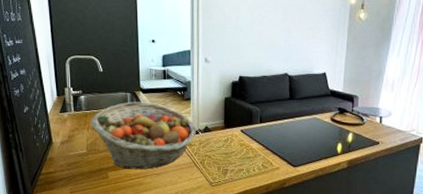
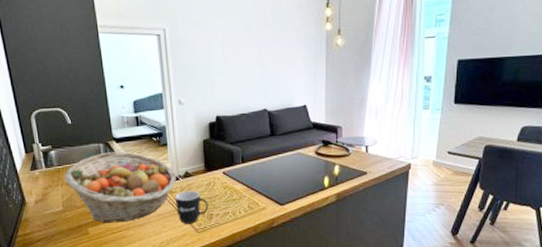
mug: none [193,145,225,177] -> present [175,191,209,224]

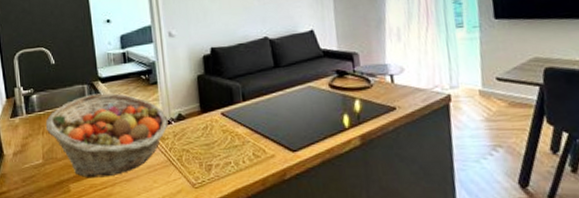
mug: present [175,191,209,224] -> none [167,136,207,178]

